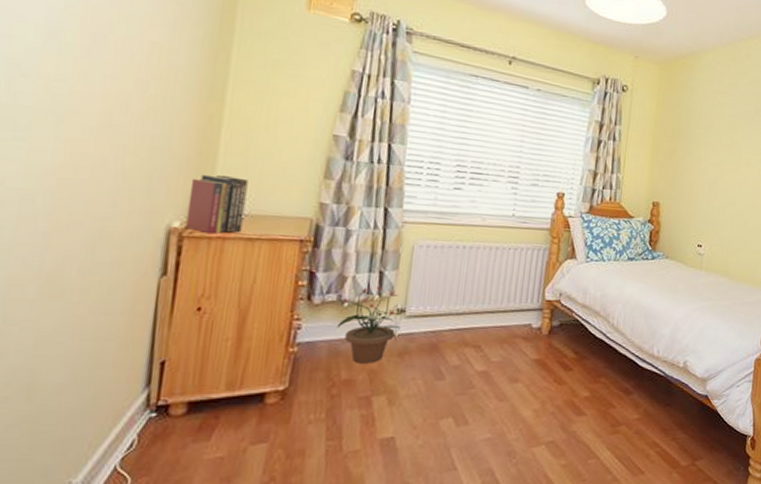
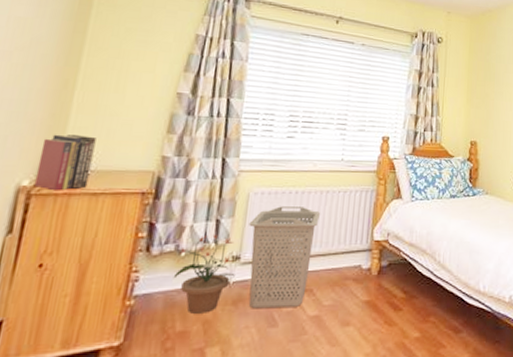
laundry basket: none [414,261,490,362] -> present [248,206,321,309]

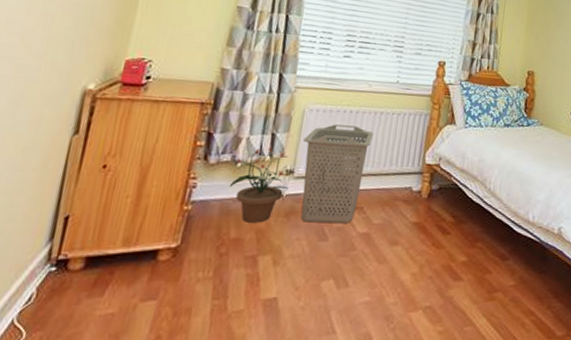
books: present [33,134,97,191] -> none [99,41,159,97]

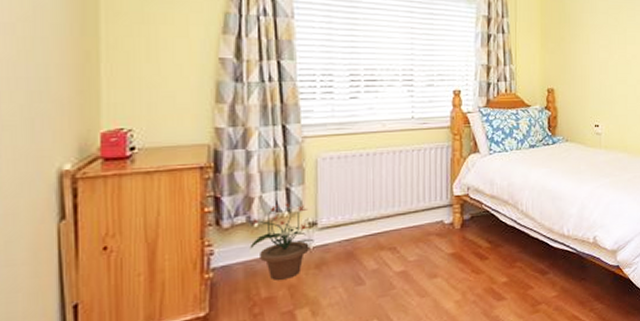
laundry basket: present [300,124,374,224] -> none [321,168,396,271]

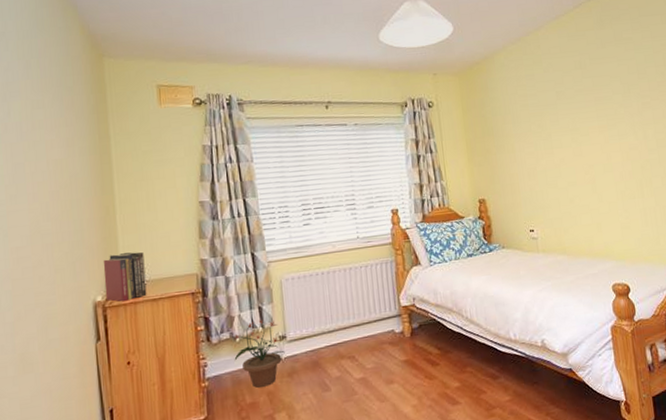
books: none [76,112,138,173] -> present [103,252,147,302]

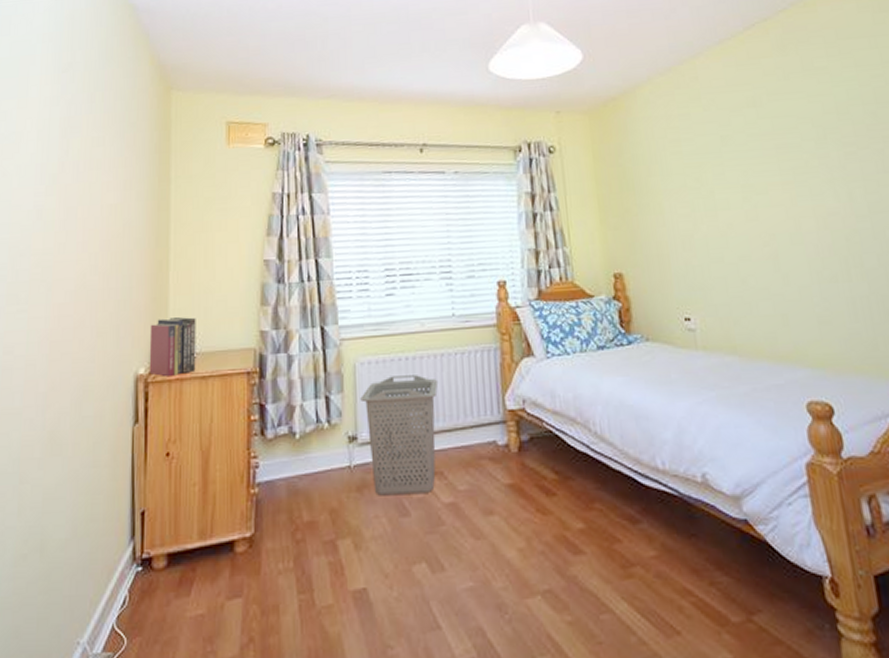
potted plant: present [233,319,285,388] -> none [292,413,354,502]
laundry basket: none [287,285,349,378] -> present [360,375,439,496]

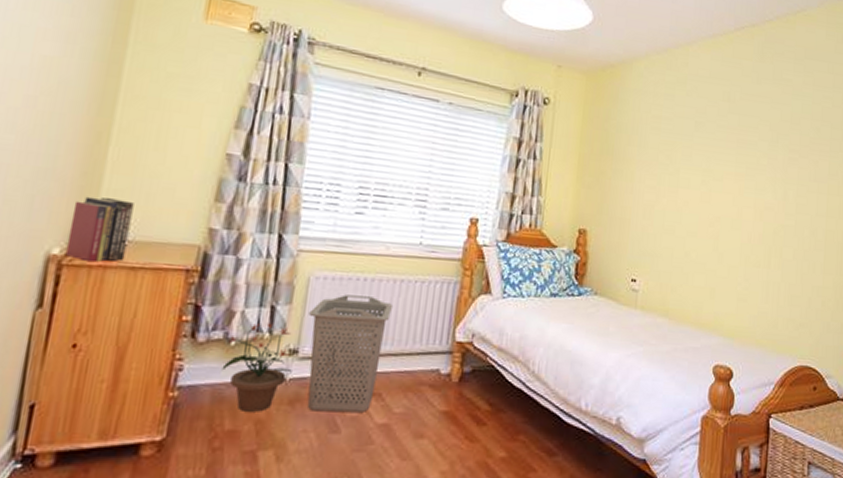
potted plant: none [292,413,354,502] -> present [221,323,292,412]

